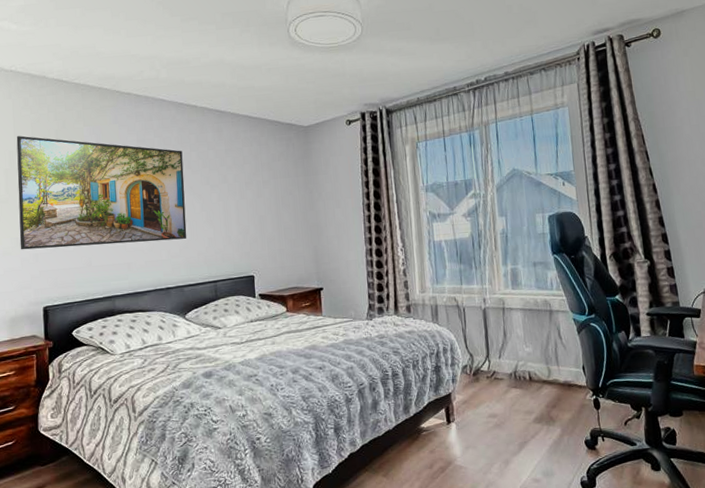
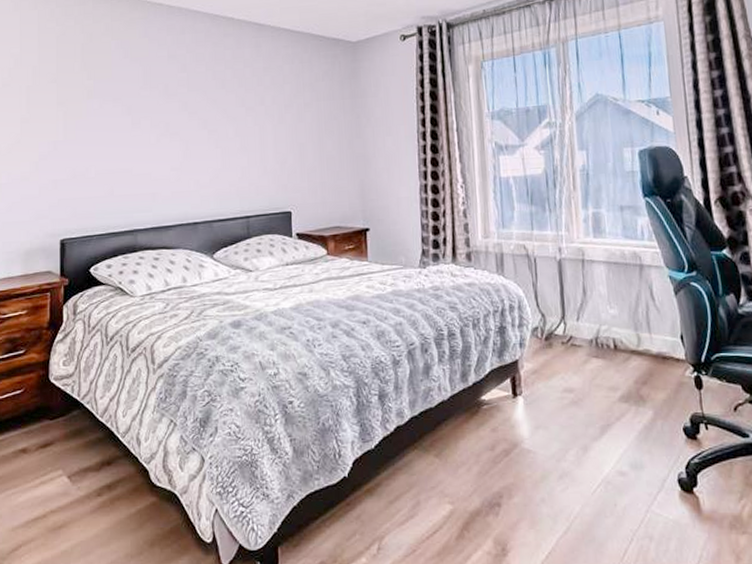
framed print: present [16,135,187,250] -> none [39,50,218,176]

